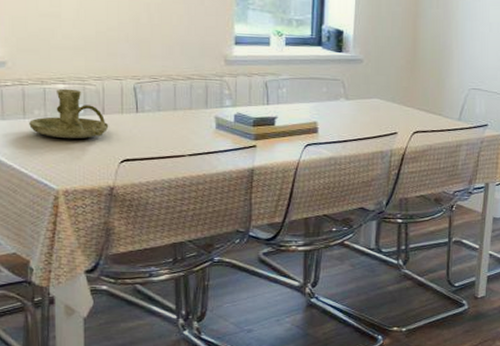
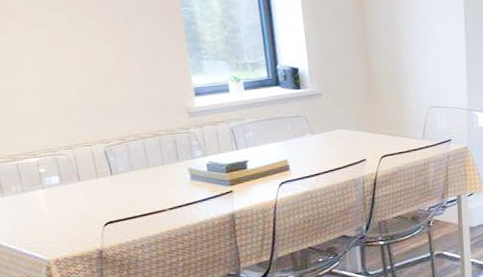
candle holder: present [29,88,109,139] -> none [8,161,87,211]

